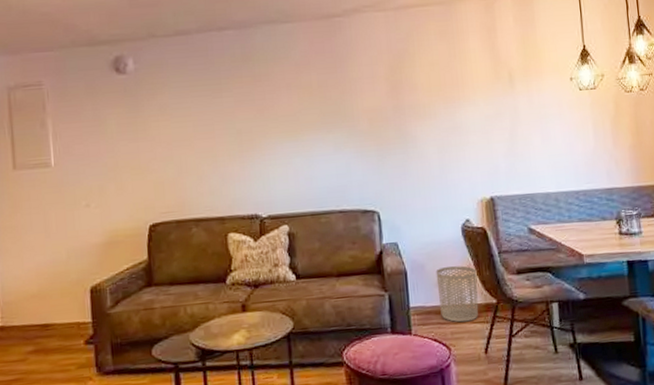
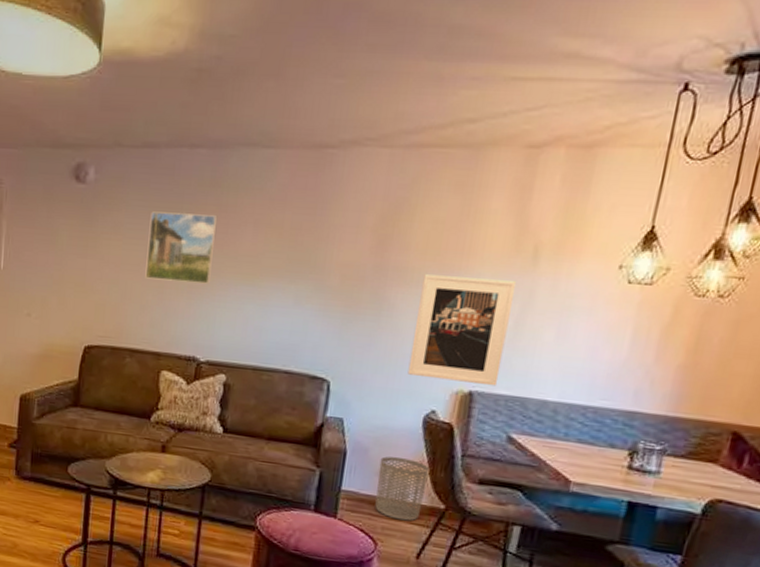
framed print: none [193,85,258,151] -> present [145,211,217,284]
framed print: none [433,102,510,193] -> present [407,274,517,387]

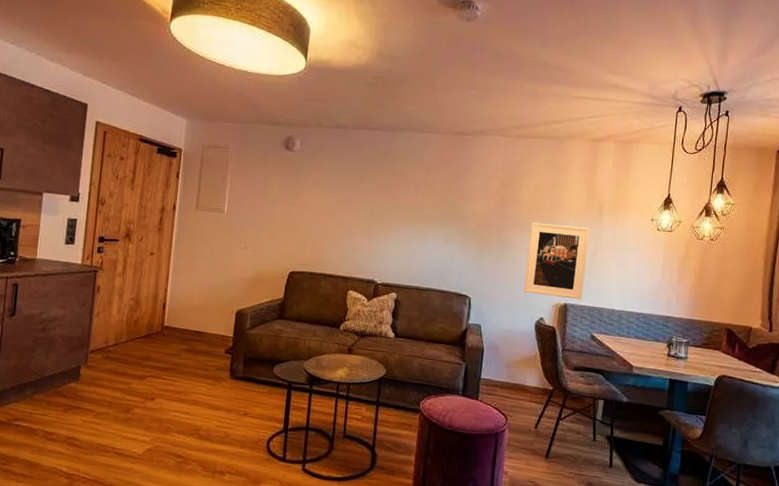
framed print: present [145,211,217,284] -> none [337,173,389,227]
waste bin: present [375,456,430,521] -> none [505,352,541,400]

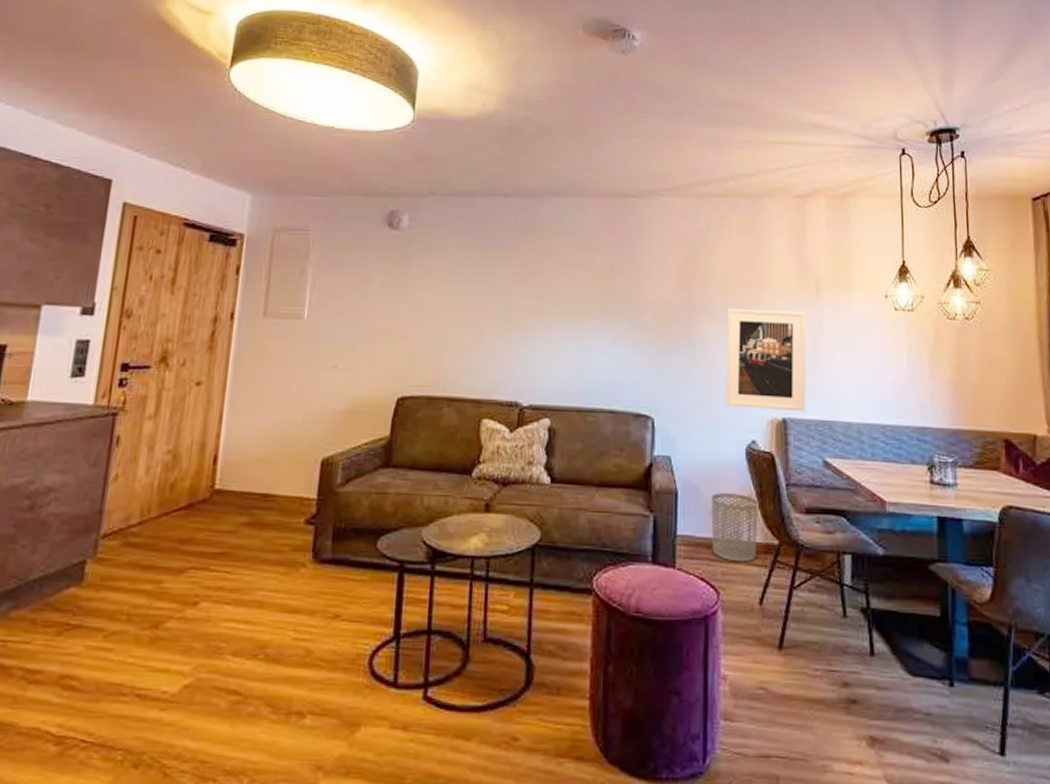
waste bin: none [505,352,541,400] -> present [711,493,759,563]

